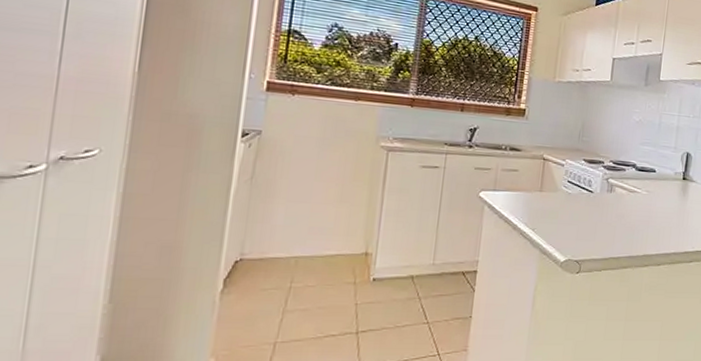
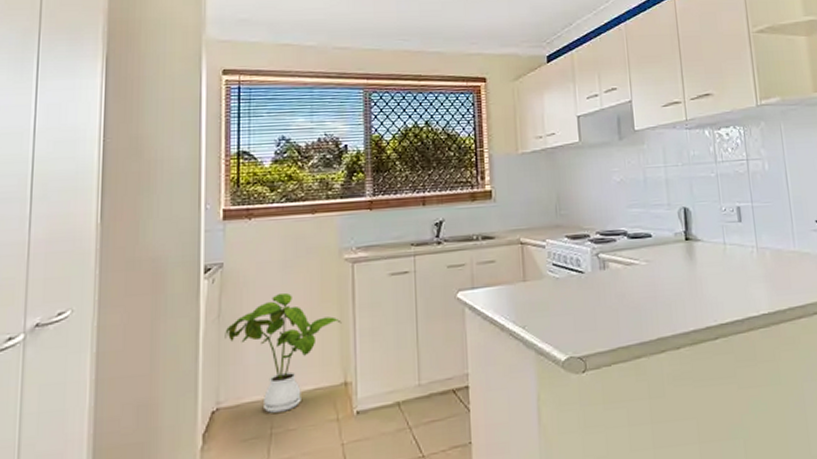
house plant: none [255,166,370,270] -> present [225,293,342,413]

